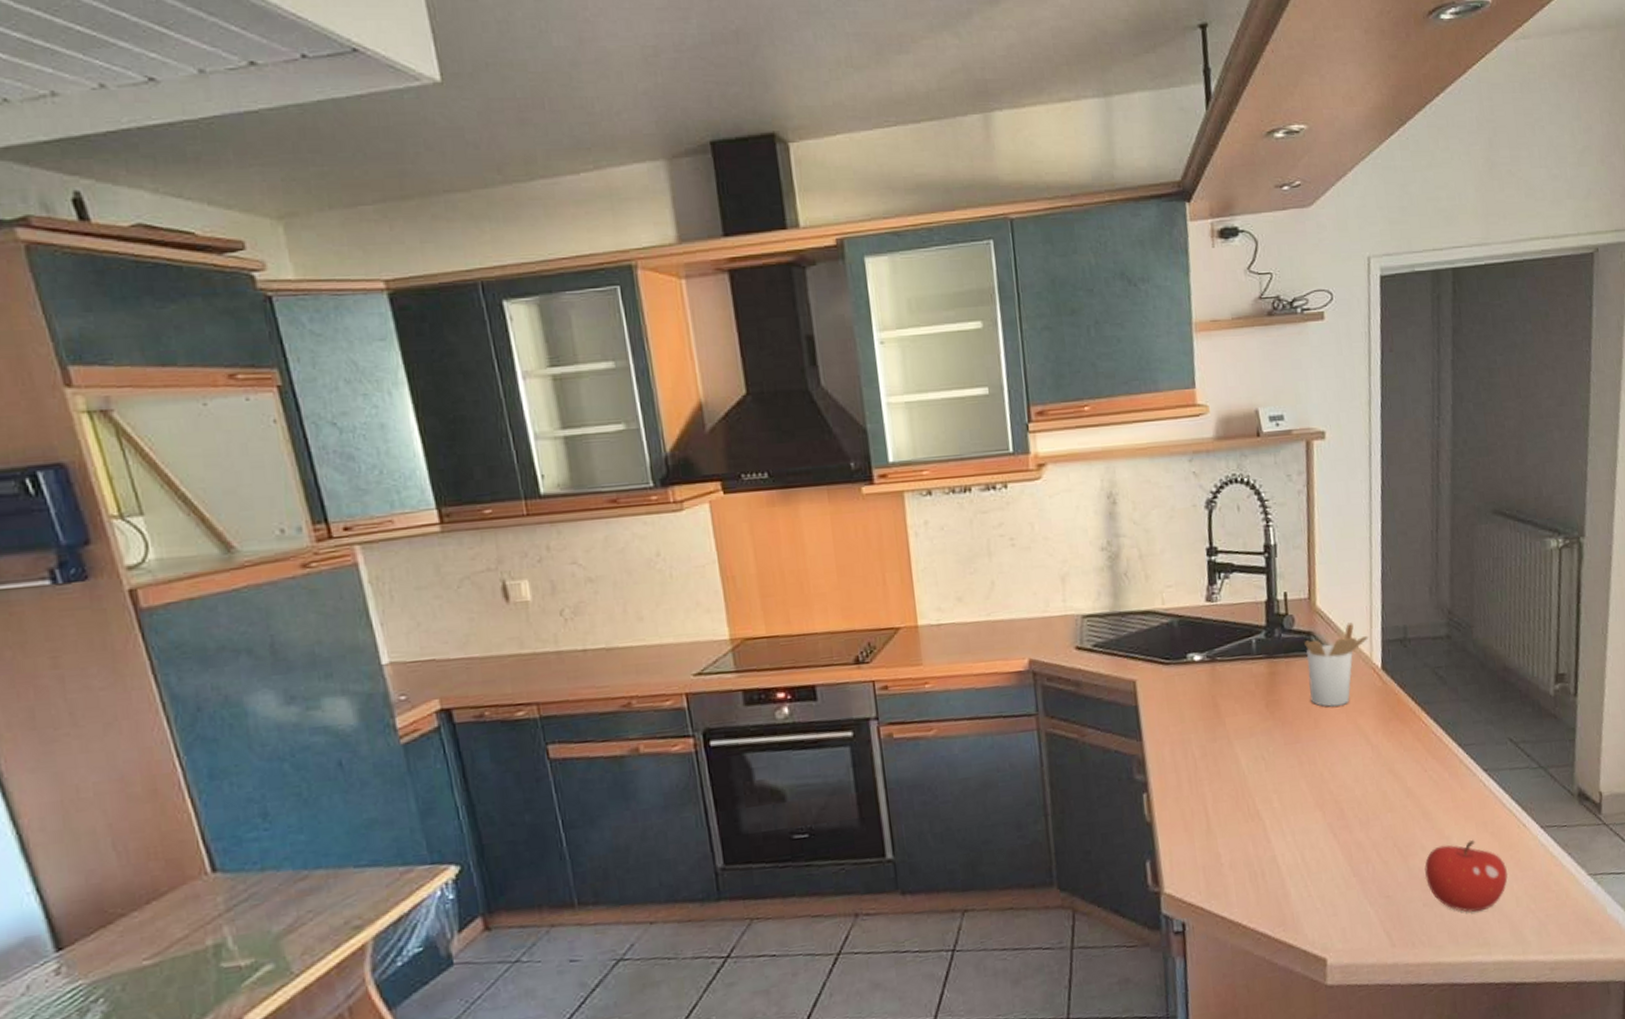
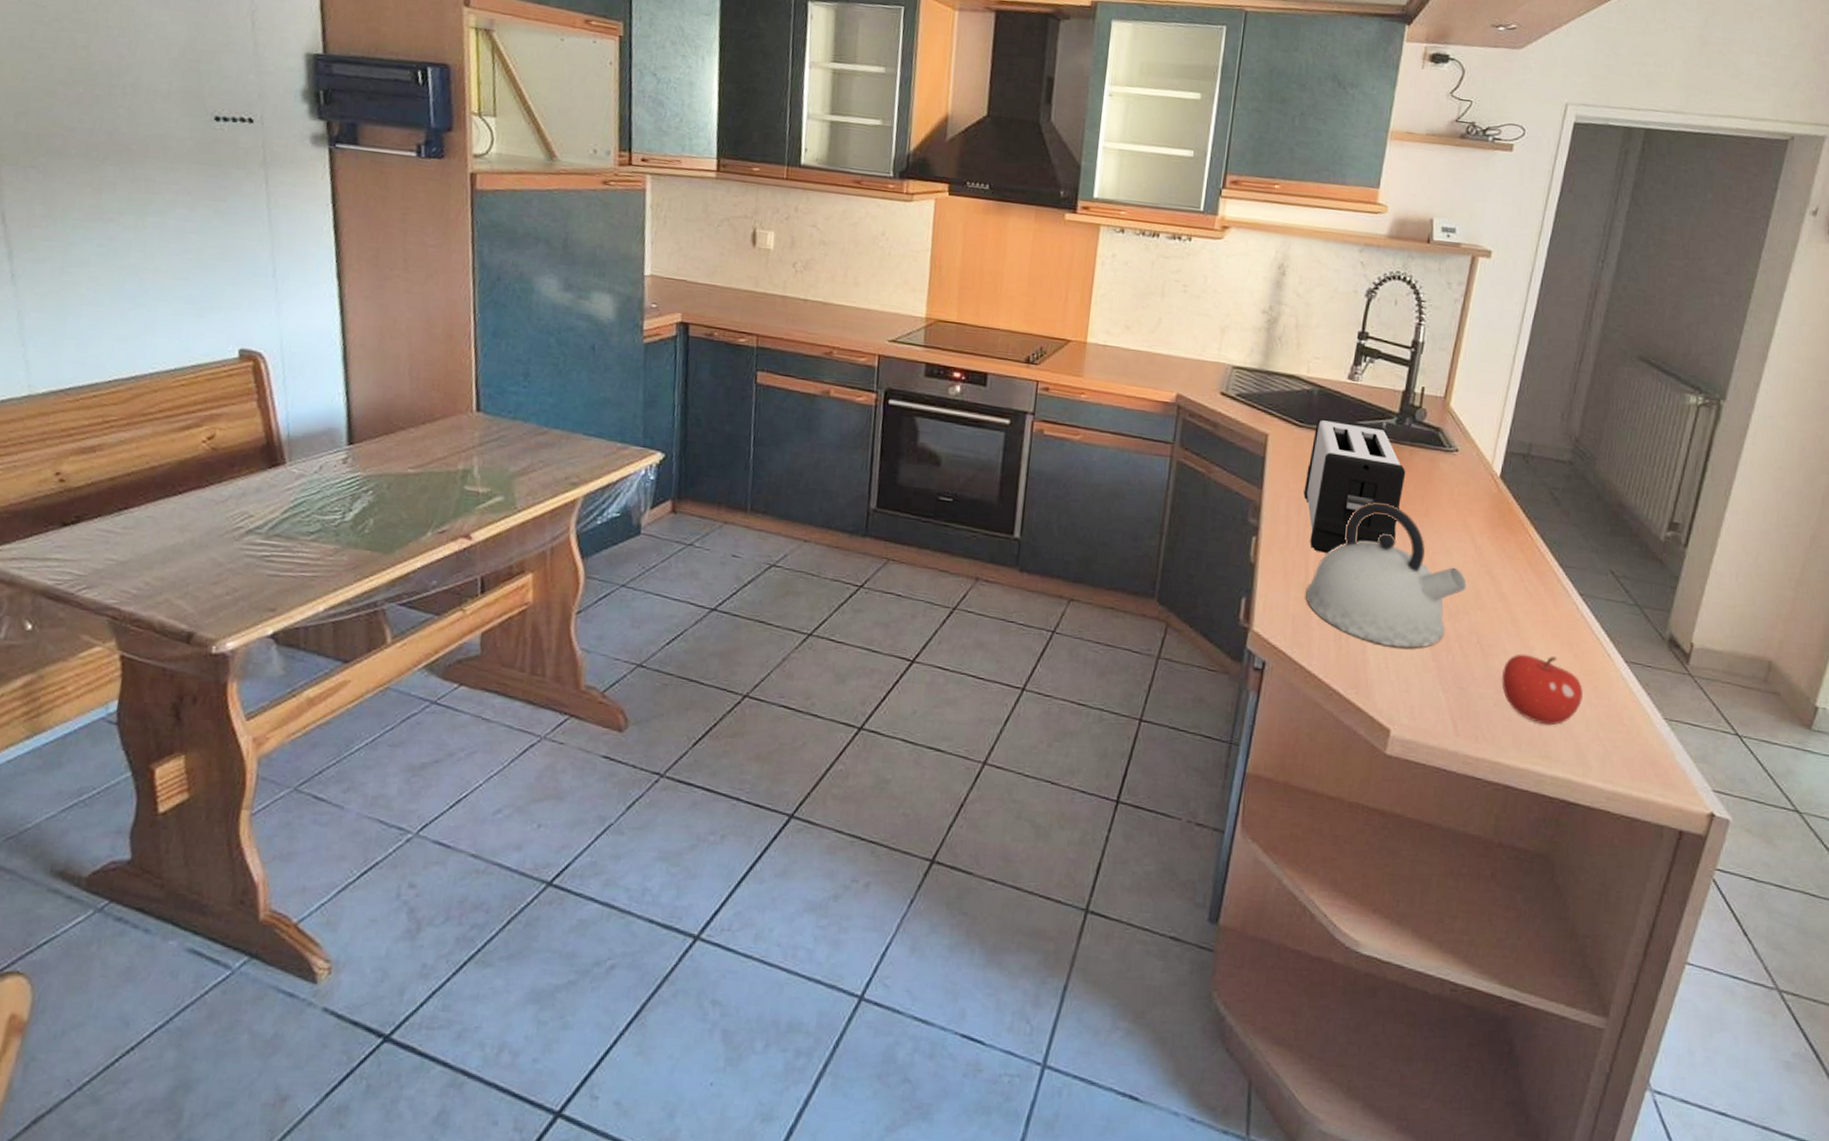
toaster: none [1183,644,1290,794] -> present [1303,417,1406,553]
kettle: none [1210,724,1372,874] -> present [1305,502,1467,649]
utensil holder: present [1304,622,1368,707] -> none [1427,428,1493,502]

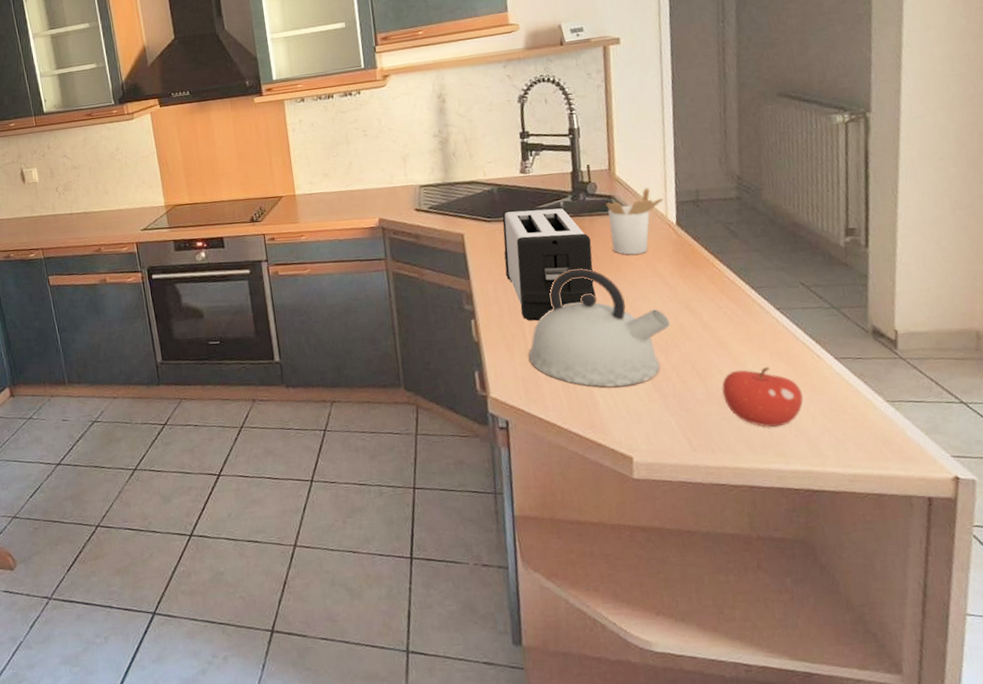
utensil holder: none [1427,428,1493,502] -> present [606,187,663,255]

